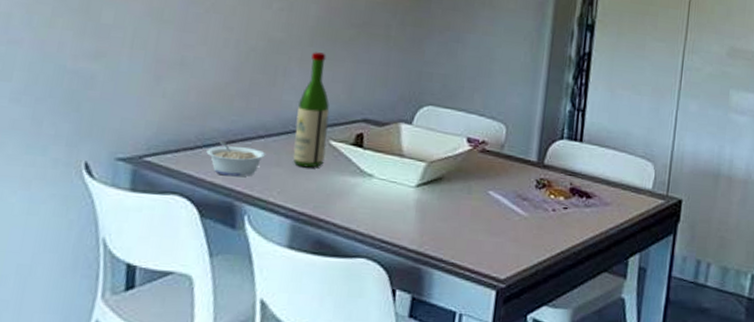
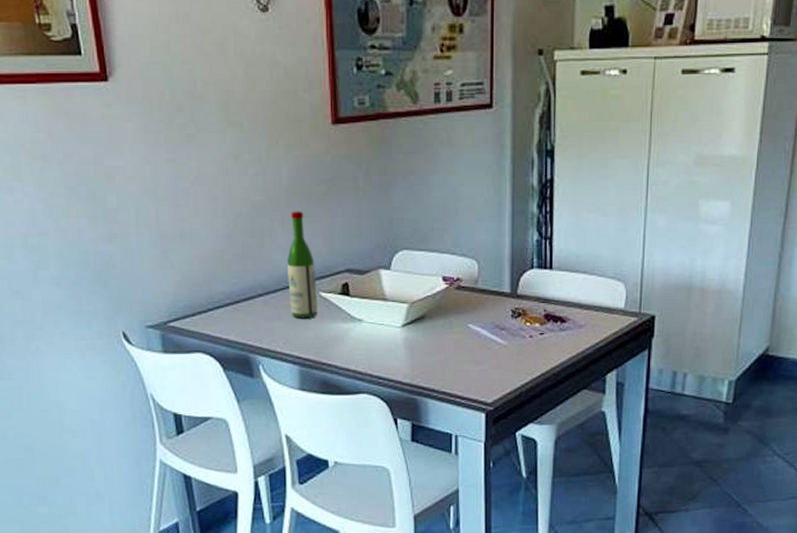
legume: present [206,140,266,177] -> none [217,301,268,333]

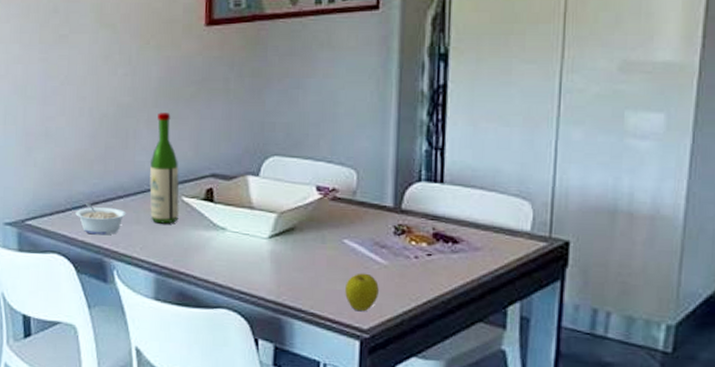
legume: none [217,301,268,333] -> present [75,202,127,235]
apple: none [471,353,500,386] -> present [345,273,379,311]

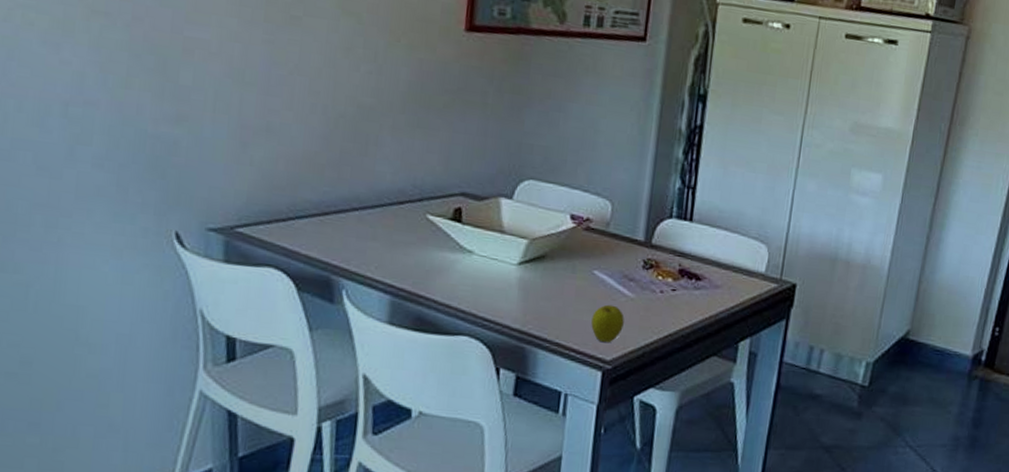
legume: present [75,202,127,235] -> none [299,211,361,251]
wine bottle: present [149,112,179,224] -> none [389,119,426,243]

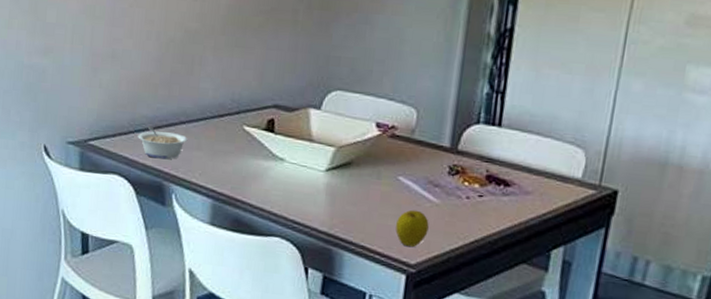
legume: none [299,211,361,251] -> present [138,125,188,160]

